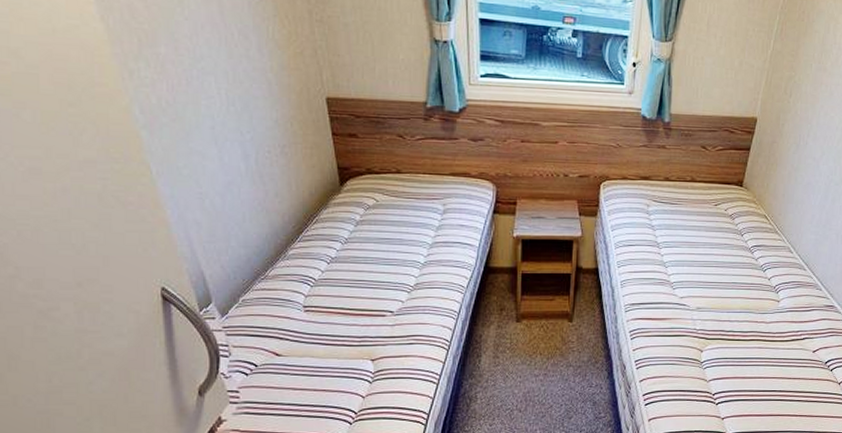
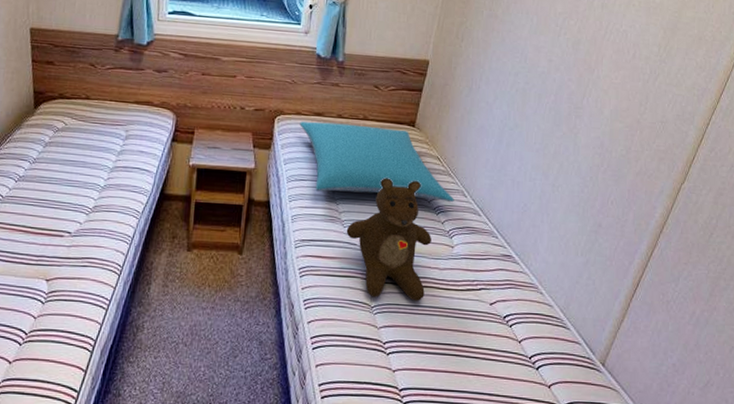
pillow: none [626,186,781,259] -> present [300,121,454,203]
teddy bear: none [675,238,759,354] -> present [346,178,432,301]

